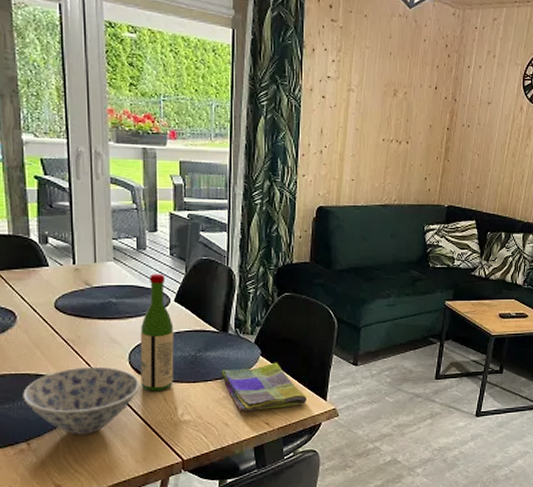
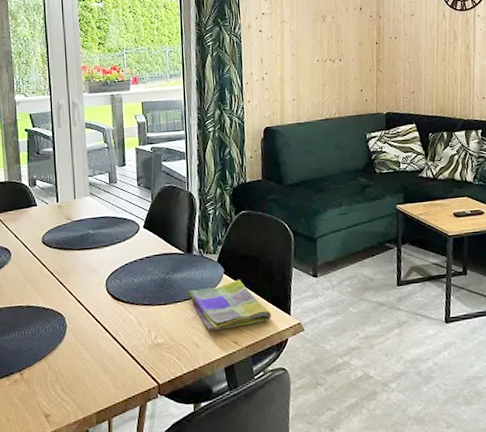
bowl: present [23,366,140,435] -> none [16,294,116,363]
wine bottle: present [140,273,174,392] -> none [114,203,146,317]

